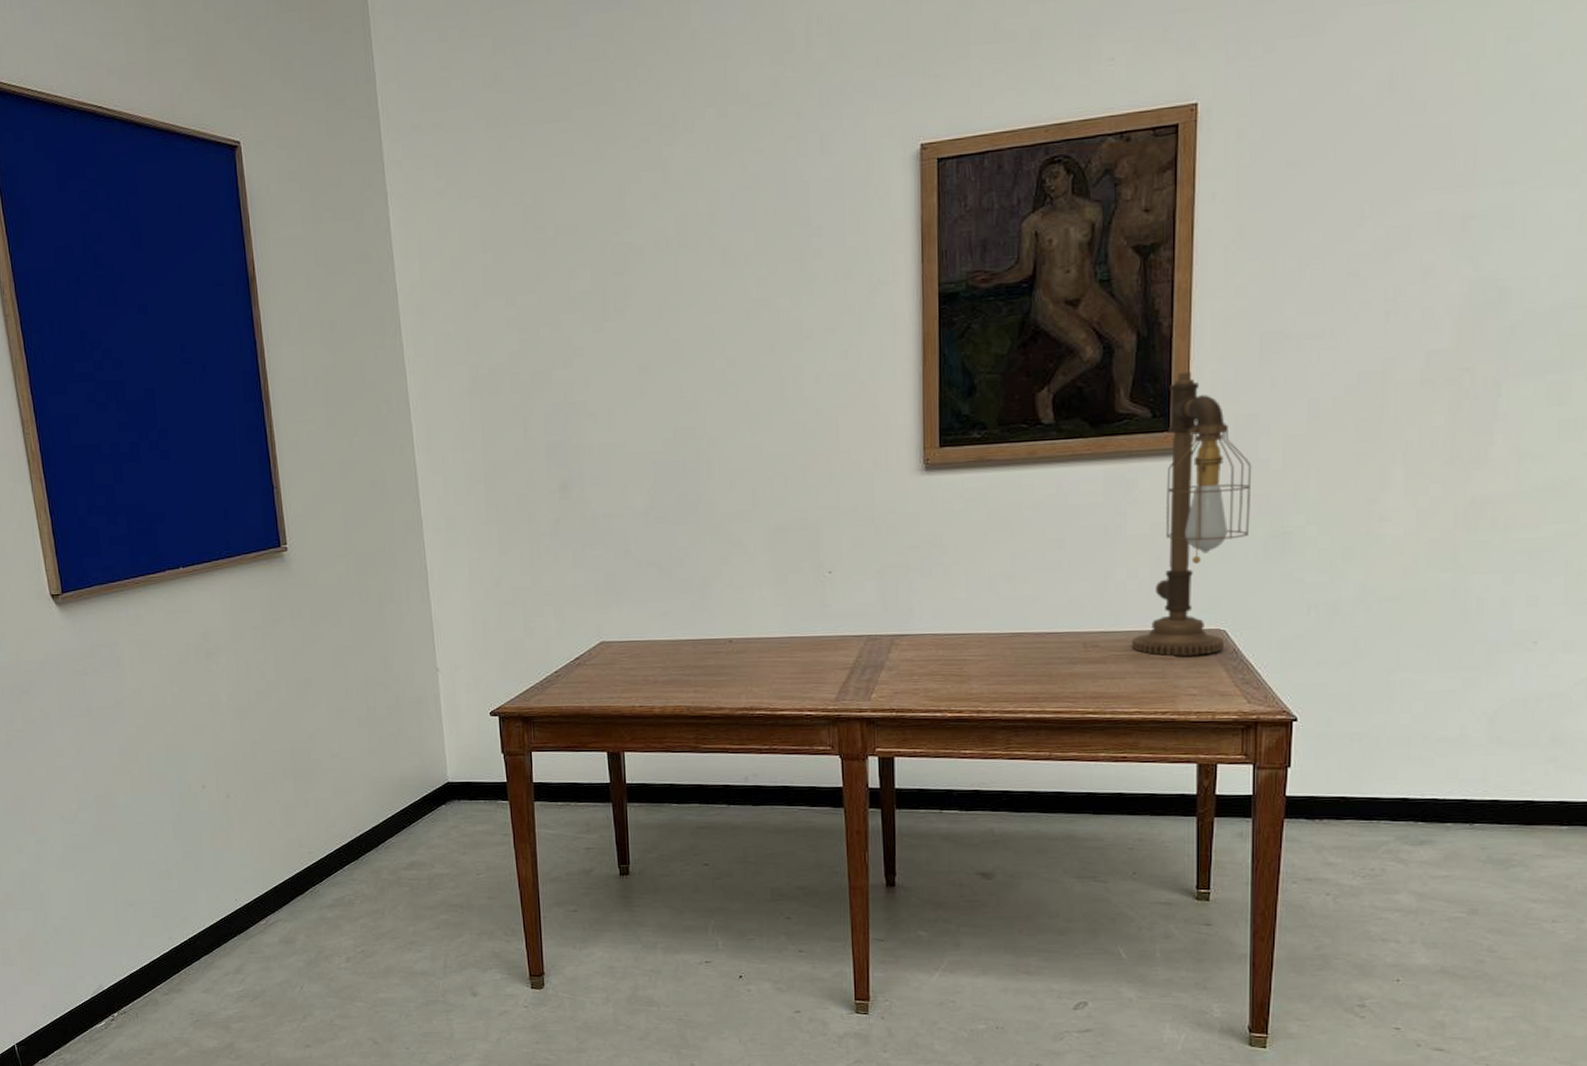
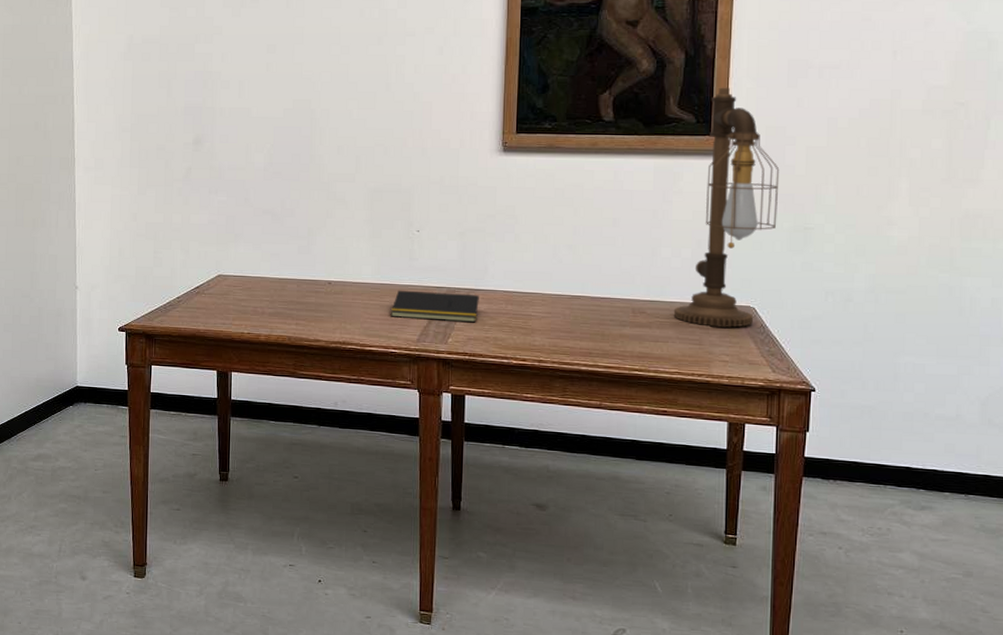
notepad: none [804,641,905,675] -> present [391,290,479,323]

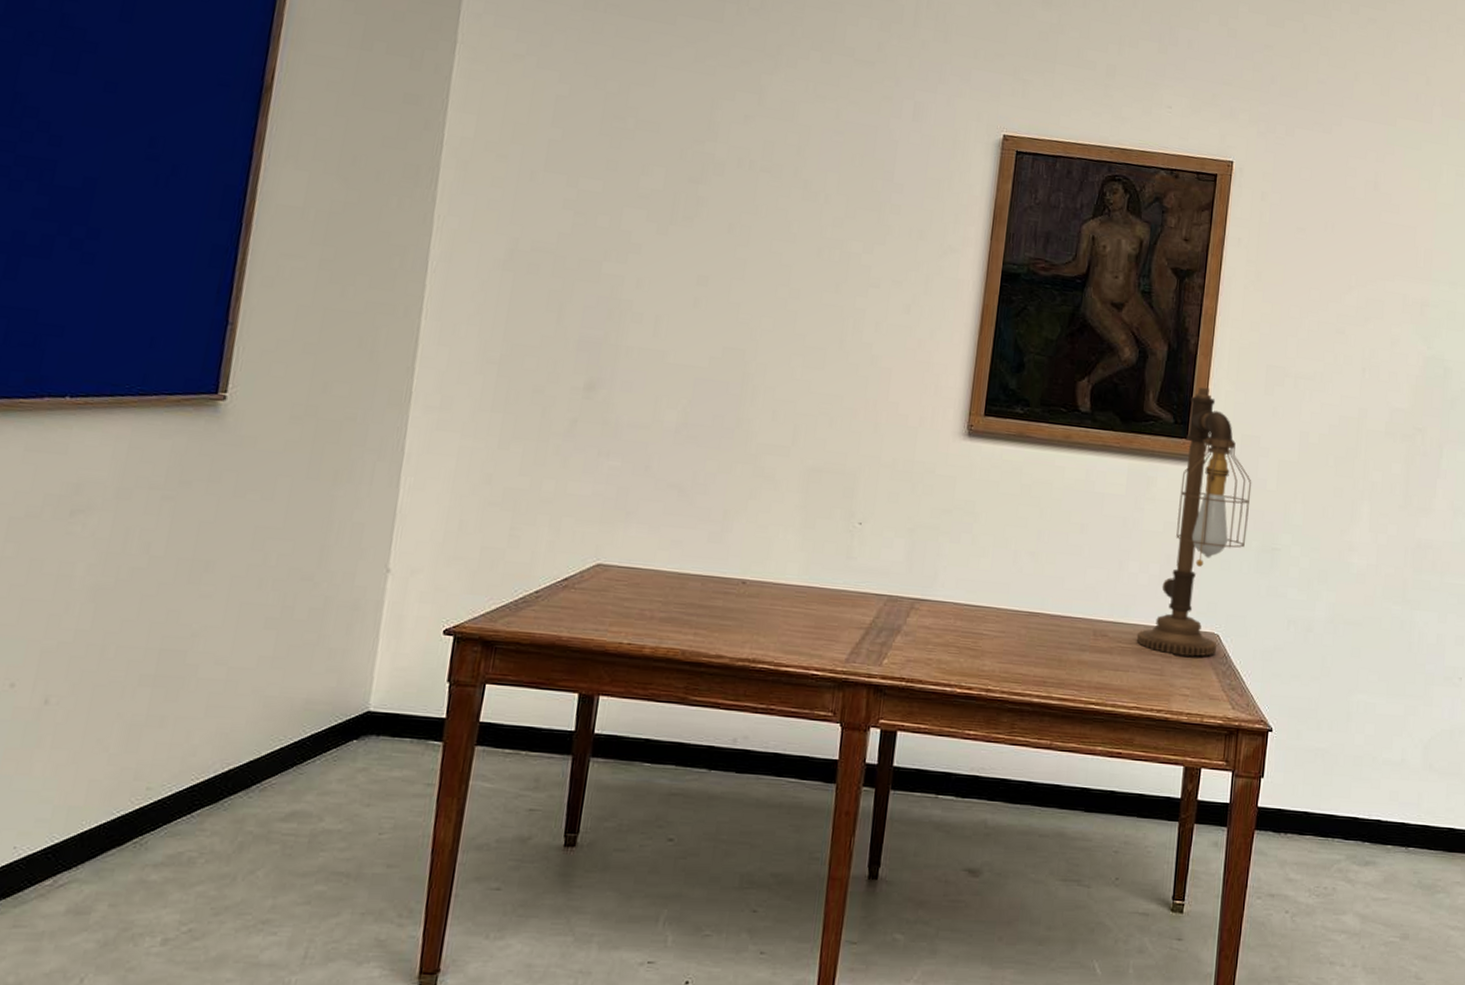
notepad: present [391,290,479,323] -> none [817,595,925,641]

